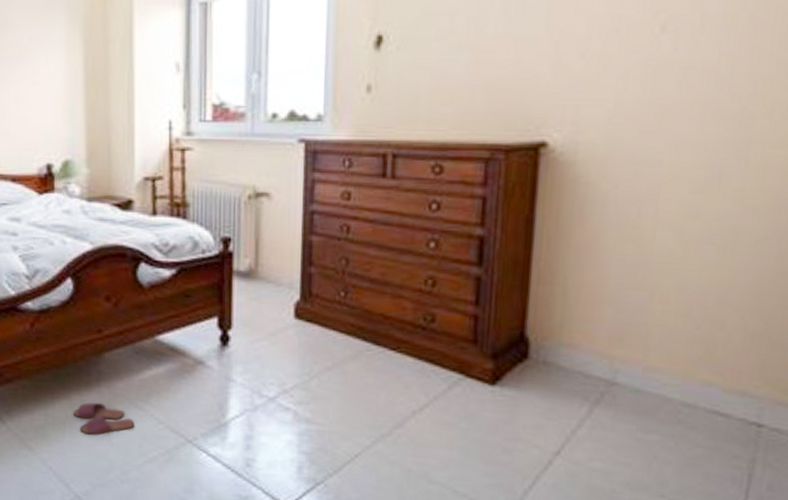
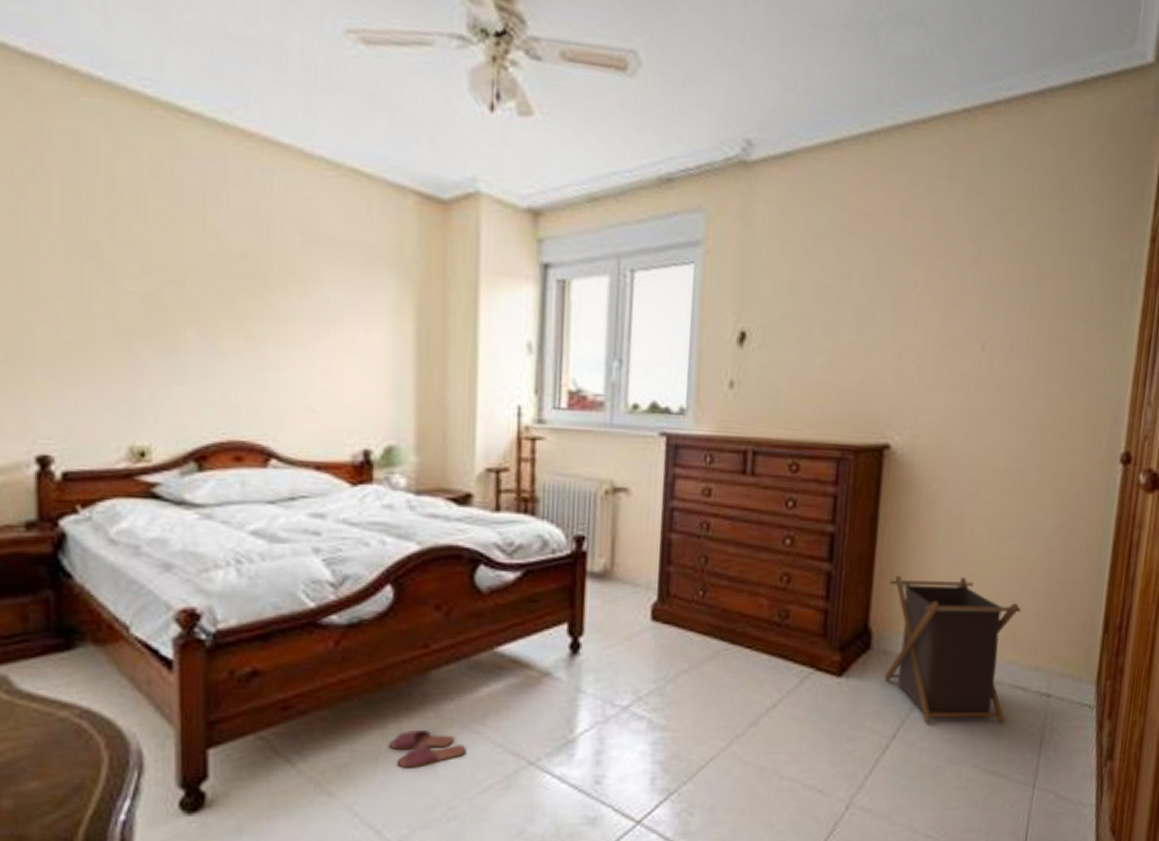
laundry basket: none [545,282,721,452] -> present [884,576,1022,724]

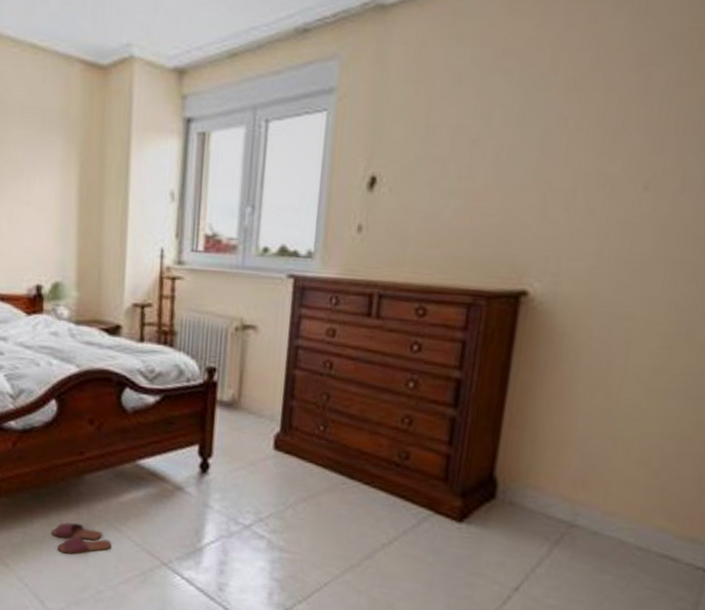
laundry basket: present [884,576,1022,724] -> none [509,427,677,593]

